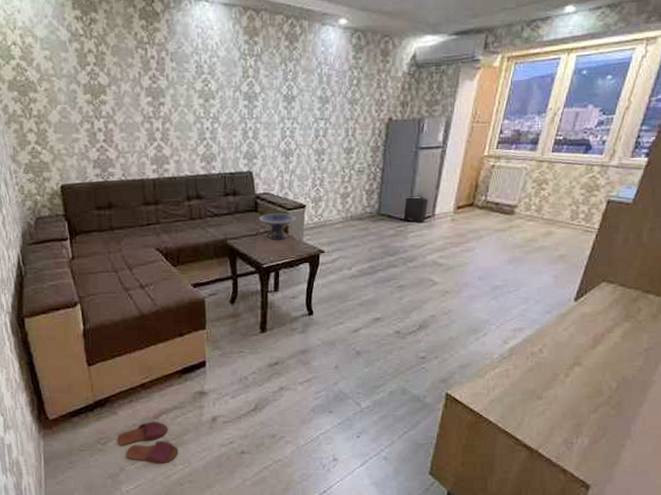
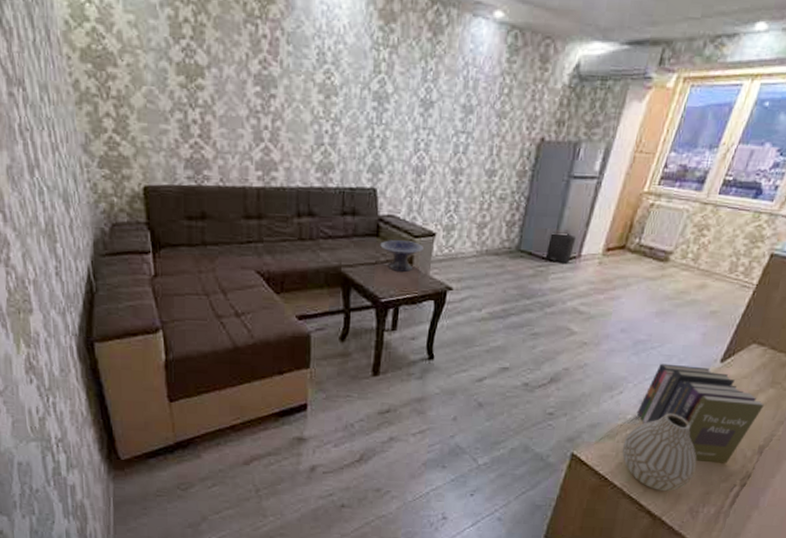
slippers: present [116,421,179,463] -> none [199,467,270,514]
vase: none [492,351,566,425] -> present [622,413,698,492]
books: none [502,305,622,395] -> present [636,363,764,463]

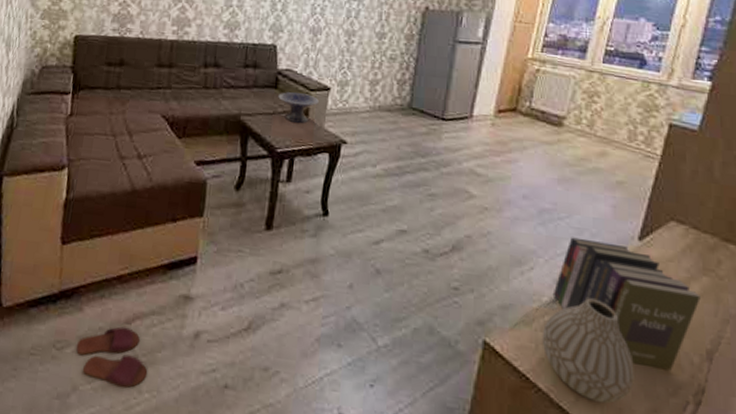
slippers: none [199,467,270,514] -> present [76,326,148,388]
pedal bin: present [546,232,577,263] -> none [438,92,467,123]

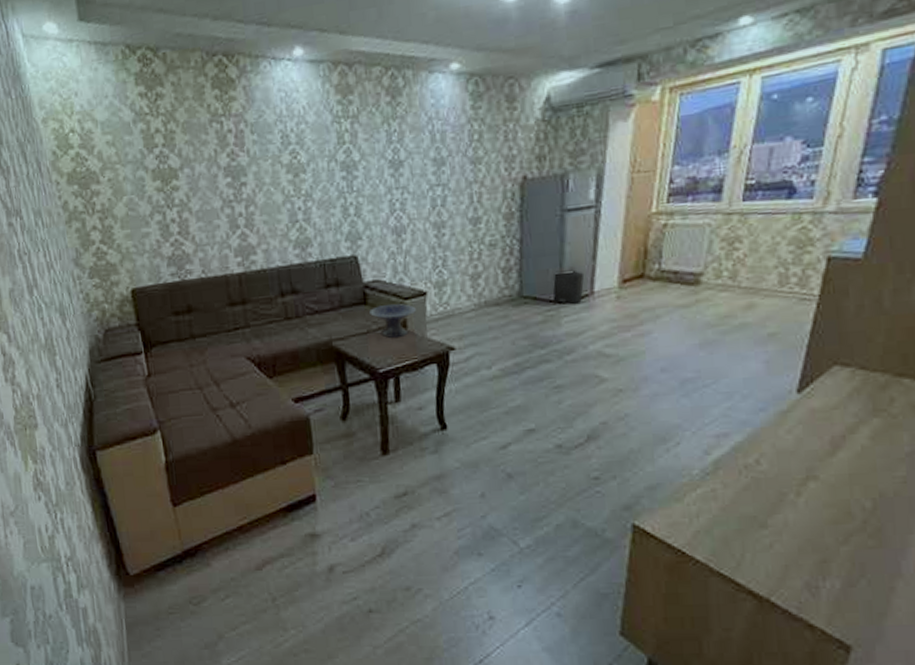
slippers: present [76,326,148,388] -> none [212,573,289,628]
pedal bin: none [438,92,467,123] -> present [553,270,585,304]
vase: present [542,298,636,404] -> none [695,462,801,564]
books: present [552,237,701,371] -> none [703,401,871,521]

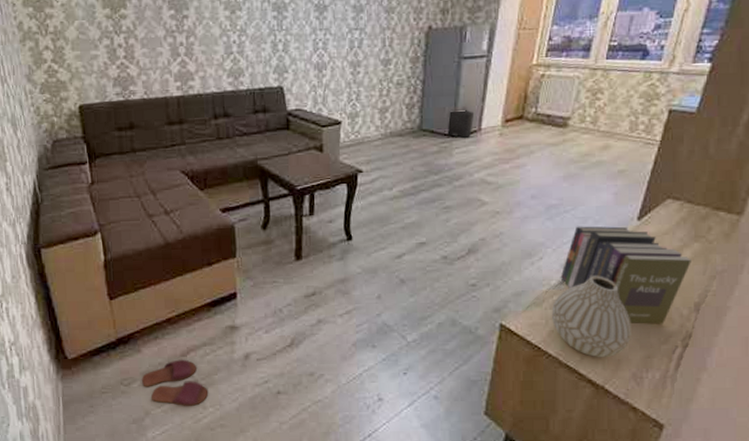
slippers: none [212,573,289,628] -> present [141,359,209,406]
decorative bowl: present [369,304,416,339] -> none [291,131,331,161]
vase: none [695,462,801,564] -> present [551,276,633,358]
books: none [703,401,871,521] -> present [560,226,691,324]

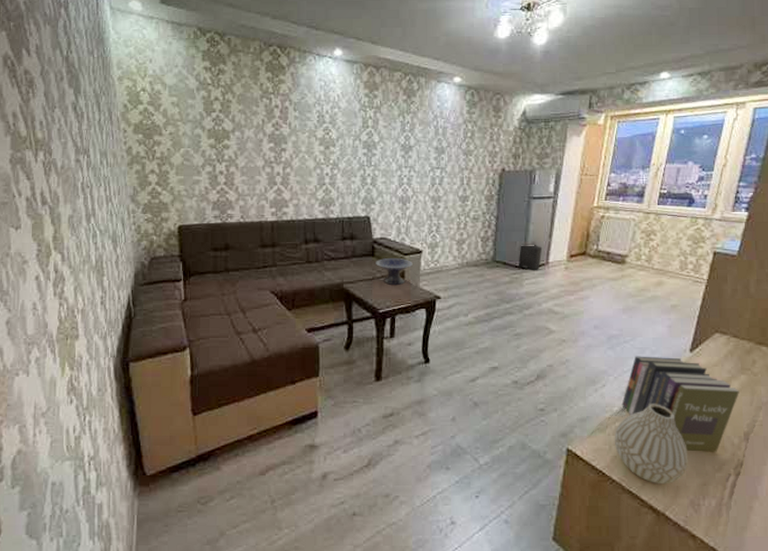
slippers: present [141,359,209,406] -> none [218,478,285,527]
decorative bowl: none [291,131,331,161] -> present [376,258,413,286]

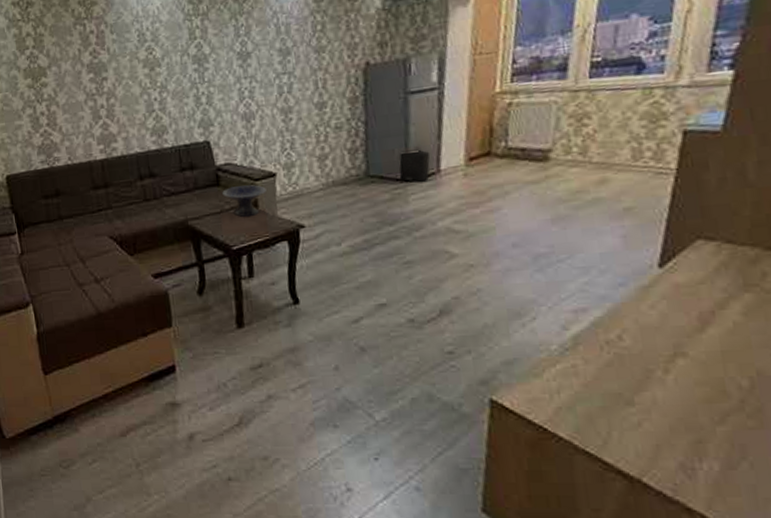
vase: present [614,404,689,485] -> none [555,338,672,443]
books: present [621,356,739,452] -> none [562,276,744,399]

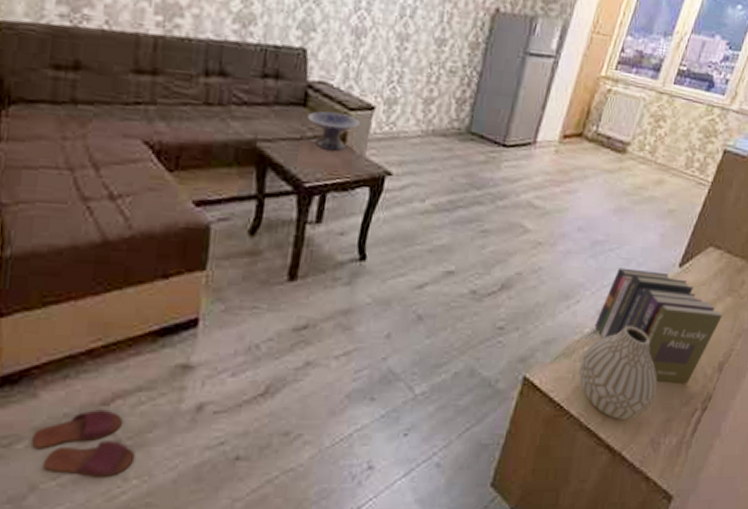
slippers: none [80,440,152,492] -> present [31,409,135,477]
pedal bin: present [400,150,431,182] -> none [499,113,532,150]
vase: none [555,338,672,443] -> present [579,326,658,420]
books: none [562,276,744,399] -> present [594,268,722,384]

